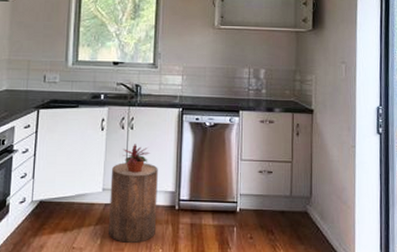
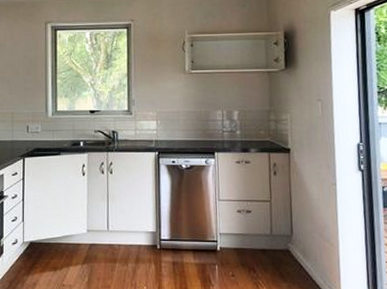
stool: present [109,162,158,243] -> none [94,205,140,280]
potted plant: present [123,144,150,173] -> none [104,187,130,215]

